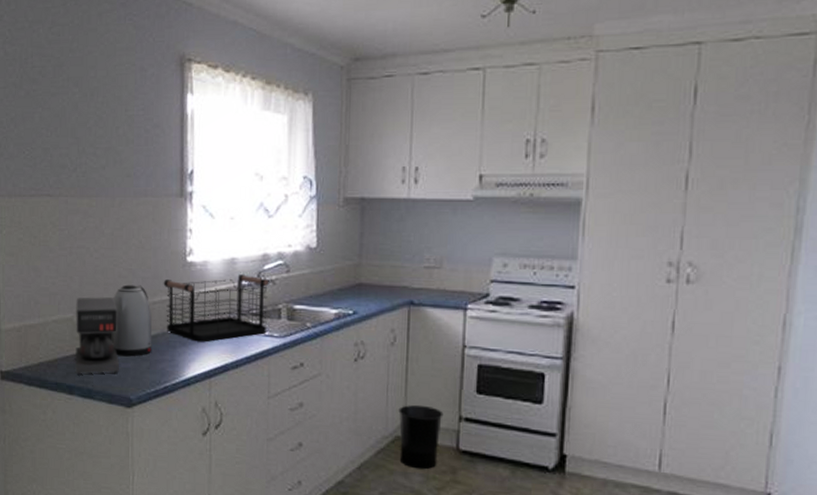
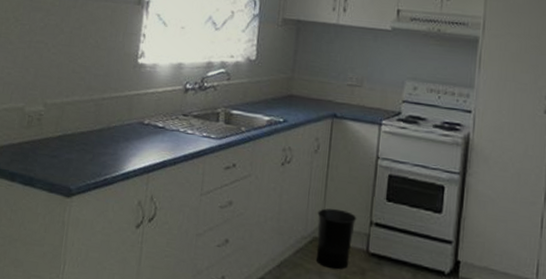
coffee maker: present [75,297,119,376] -> none [19,88,68,163]
kettle: present [112,284,152,357] -> none [59,80,100,148]
dish rack: present [163,274,269,342] -> none [112,78,211,139]

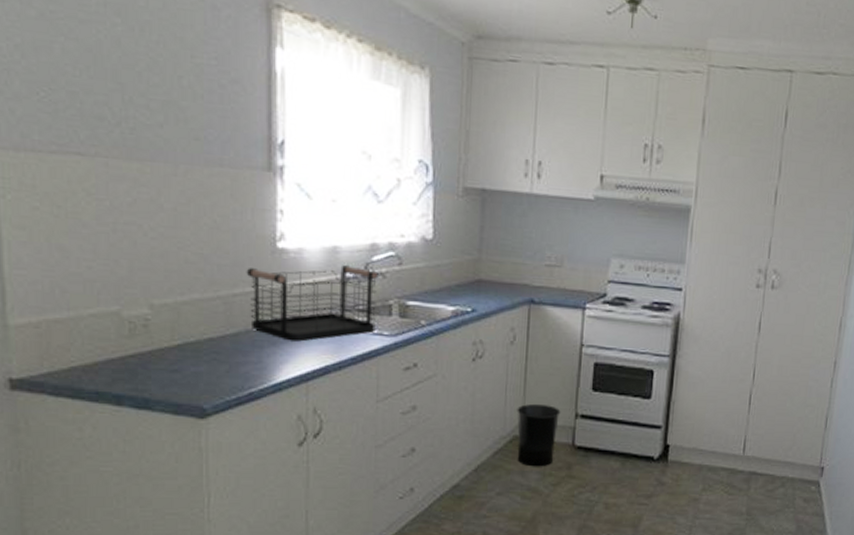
dish rack: none [112,78,211,139] -> present [246,265,379,341]

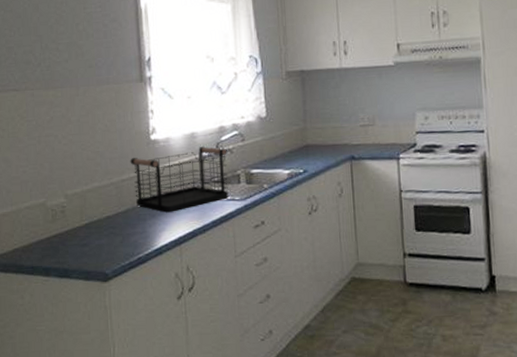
waste bin: present [517,403,561,467] -> none [351,247,390,305]

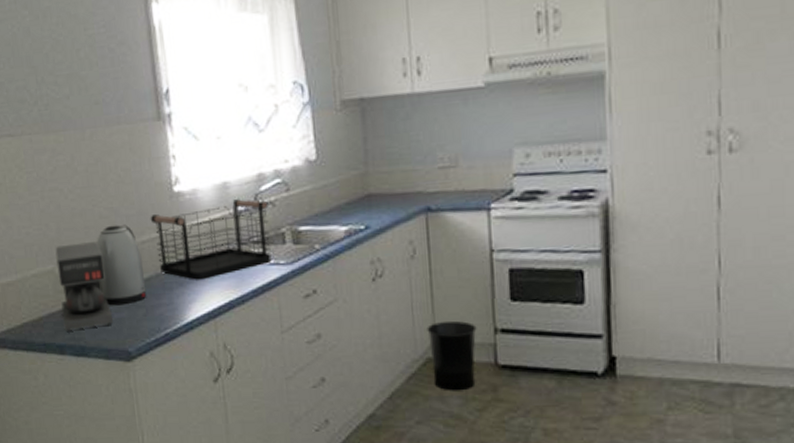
coffee maker: none [47,180,93,257] -> present [55,242,113,333]
kettle: none [83,165,124,234] -> present [96,224,147,306]
waste bin: none [351,247,390,305] -> present [427,320,477,391]

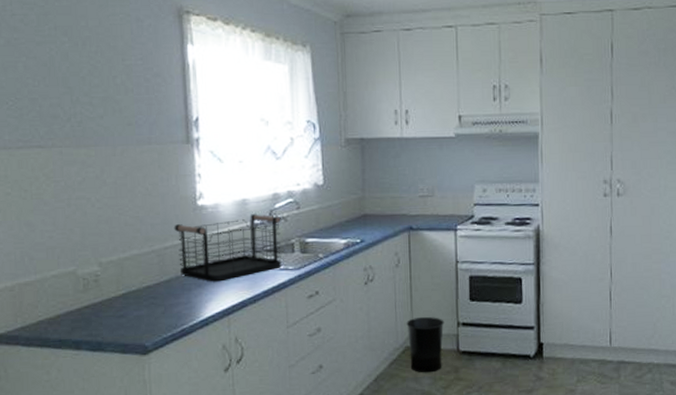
coffee maker: present [55,242,113,333] -> none [78,246,131,329]
kettle: present [96,224,147,306] -> none [120,232,166,305]

